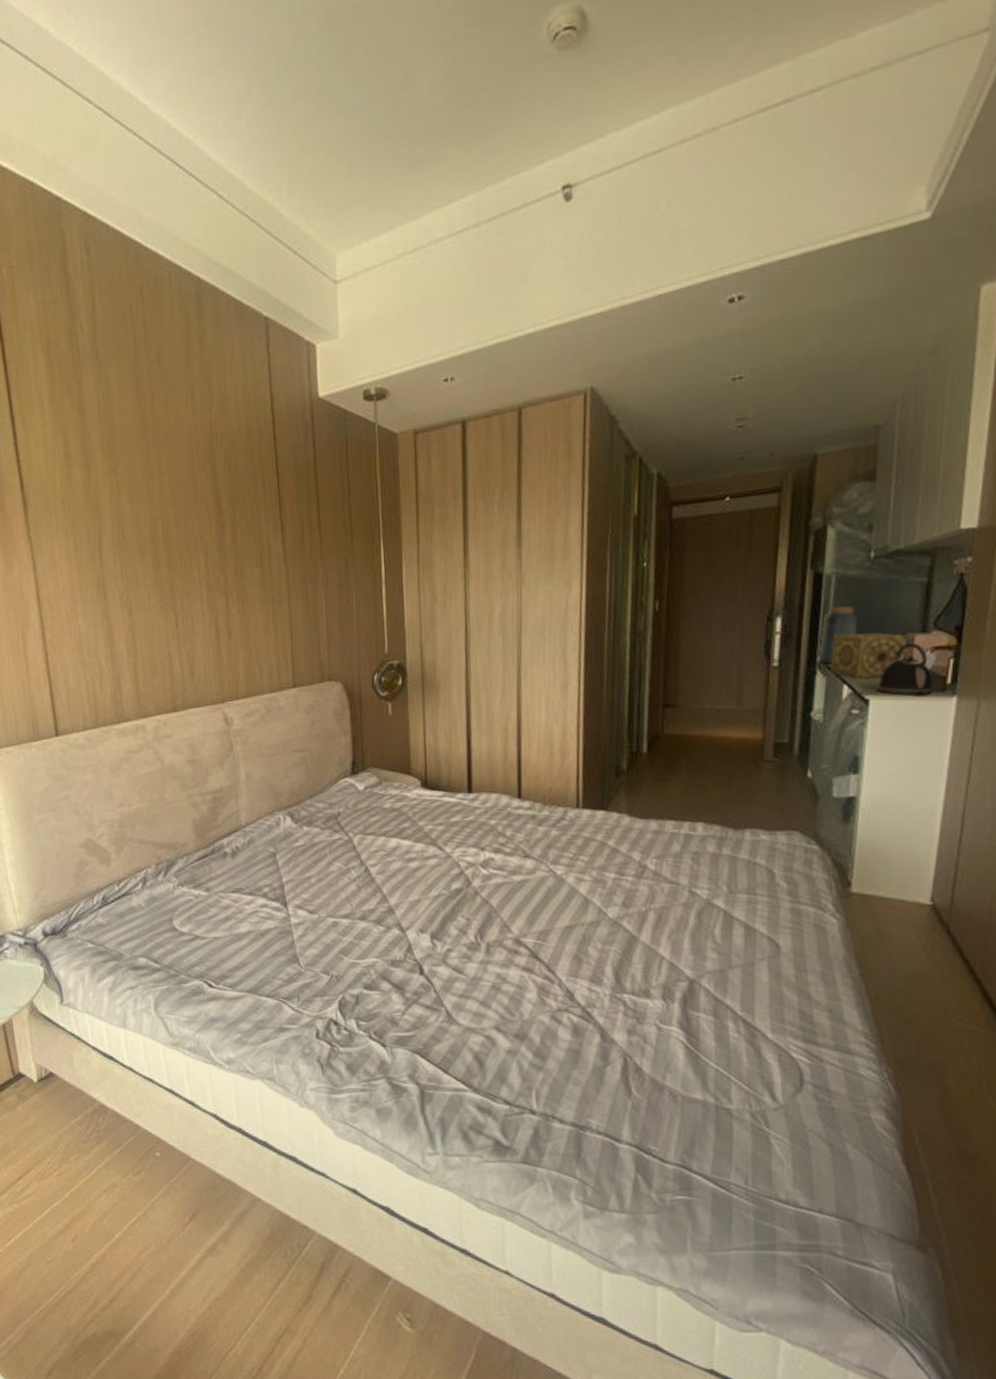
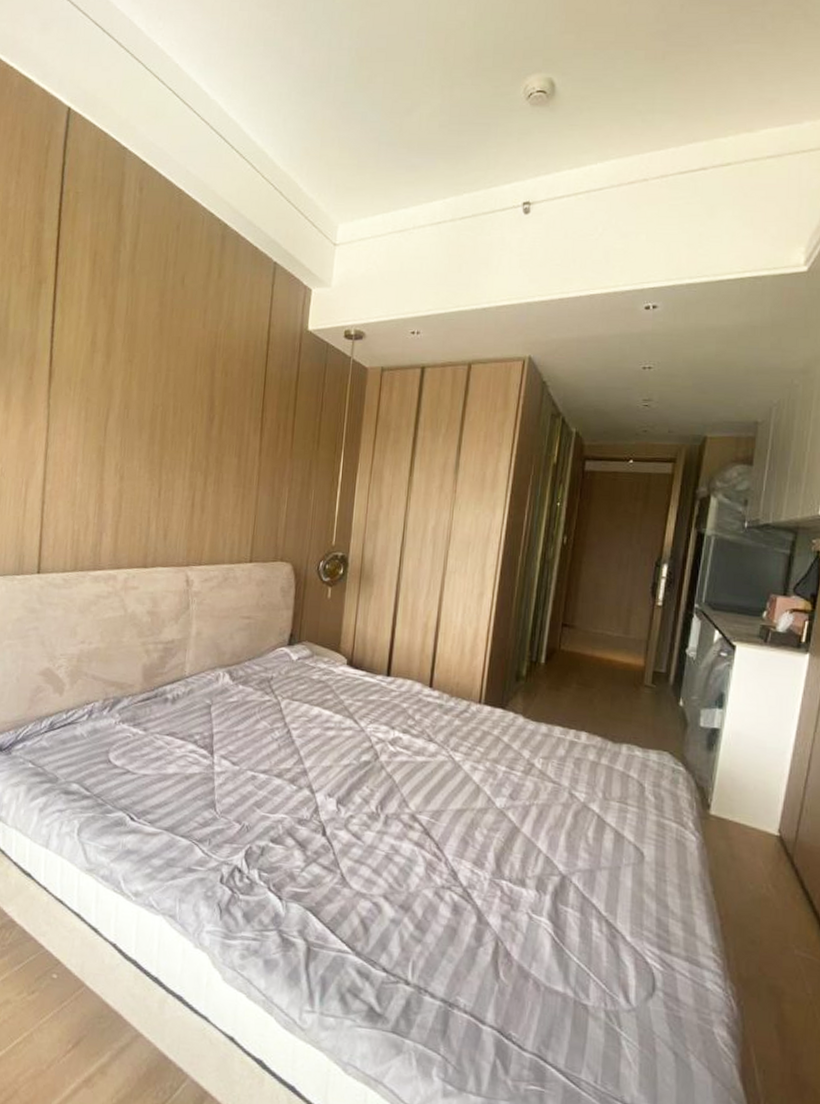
vase: present [817,605,859,665] -> none [694,562,732,611]
decorative box: present [830,632,907,679] -> none [705,586,771,629]
kettle: present [878,643,932,697] -> none [744,602,789,650]

